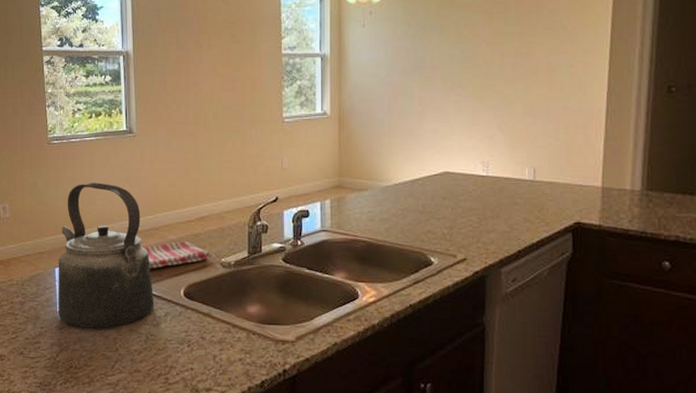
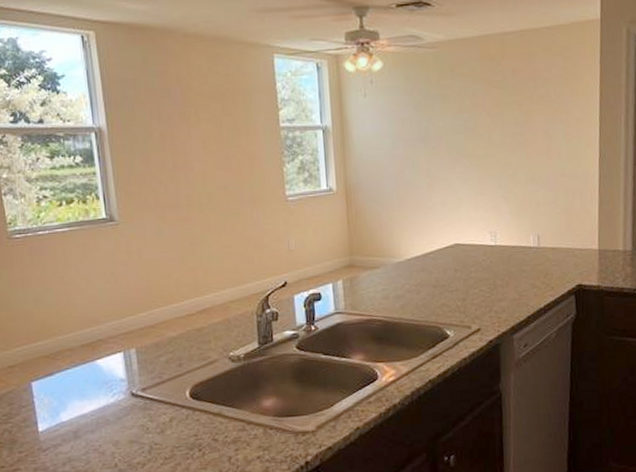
kettle: present [58,183,155,328] -> none [34,280,157,446]
dish towel: present [143,241,212,269] -> none [138,337,219,371]

